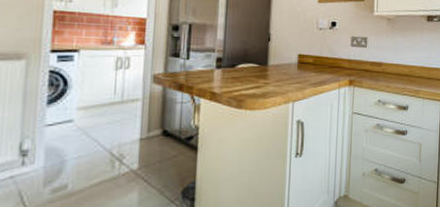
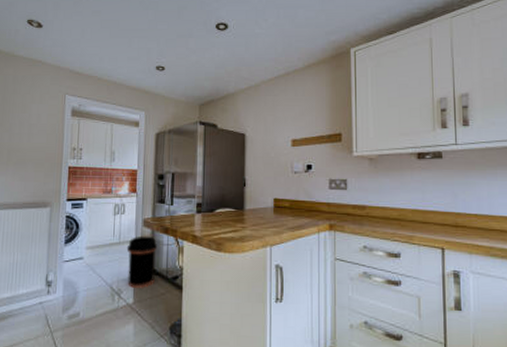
trash can: none [131,93,169,152] -> present [126,236,157,288]

